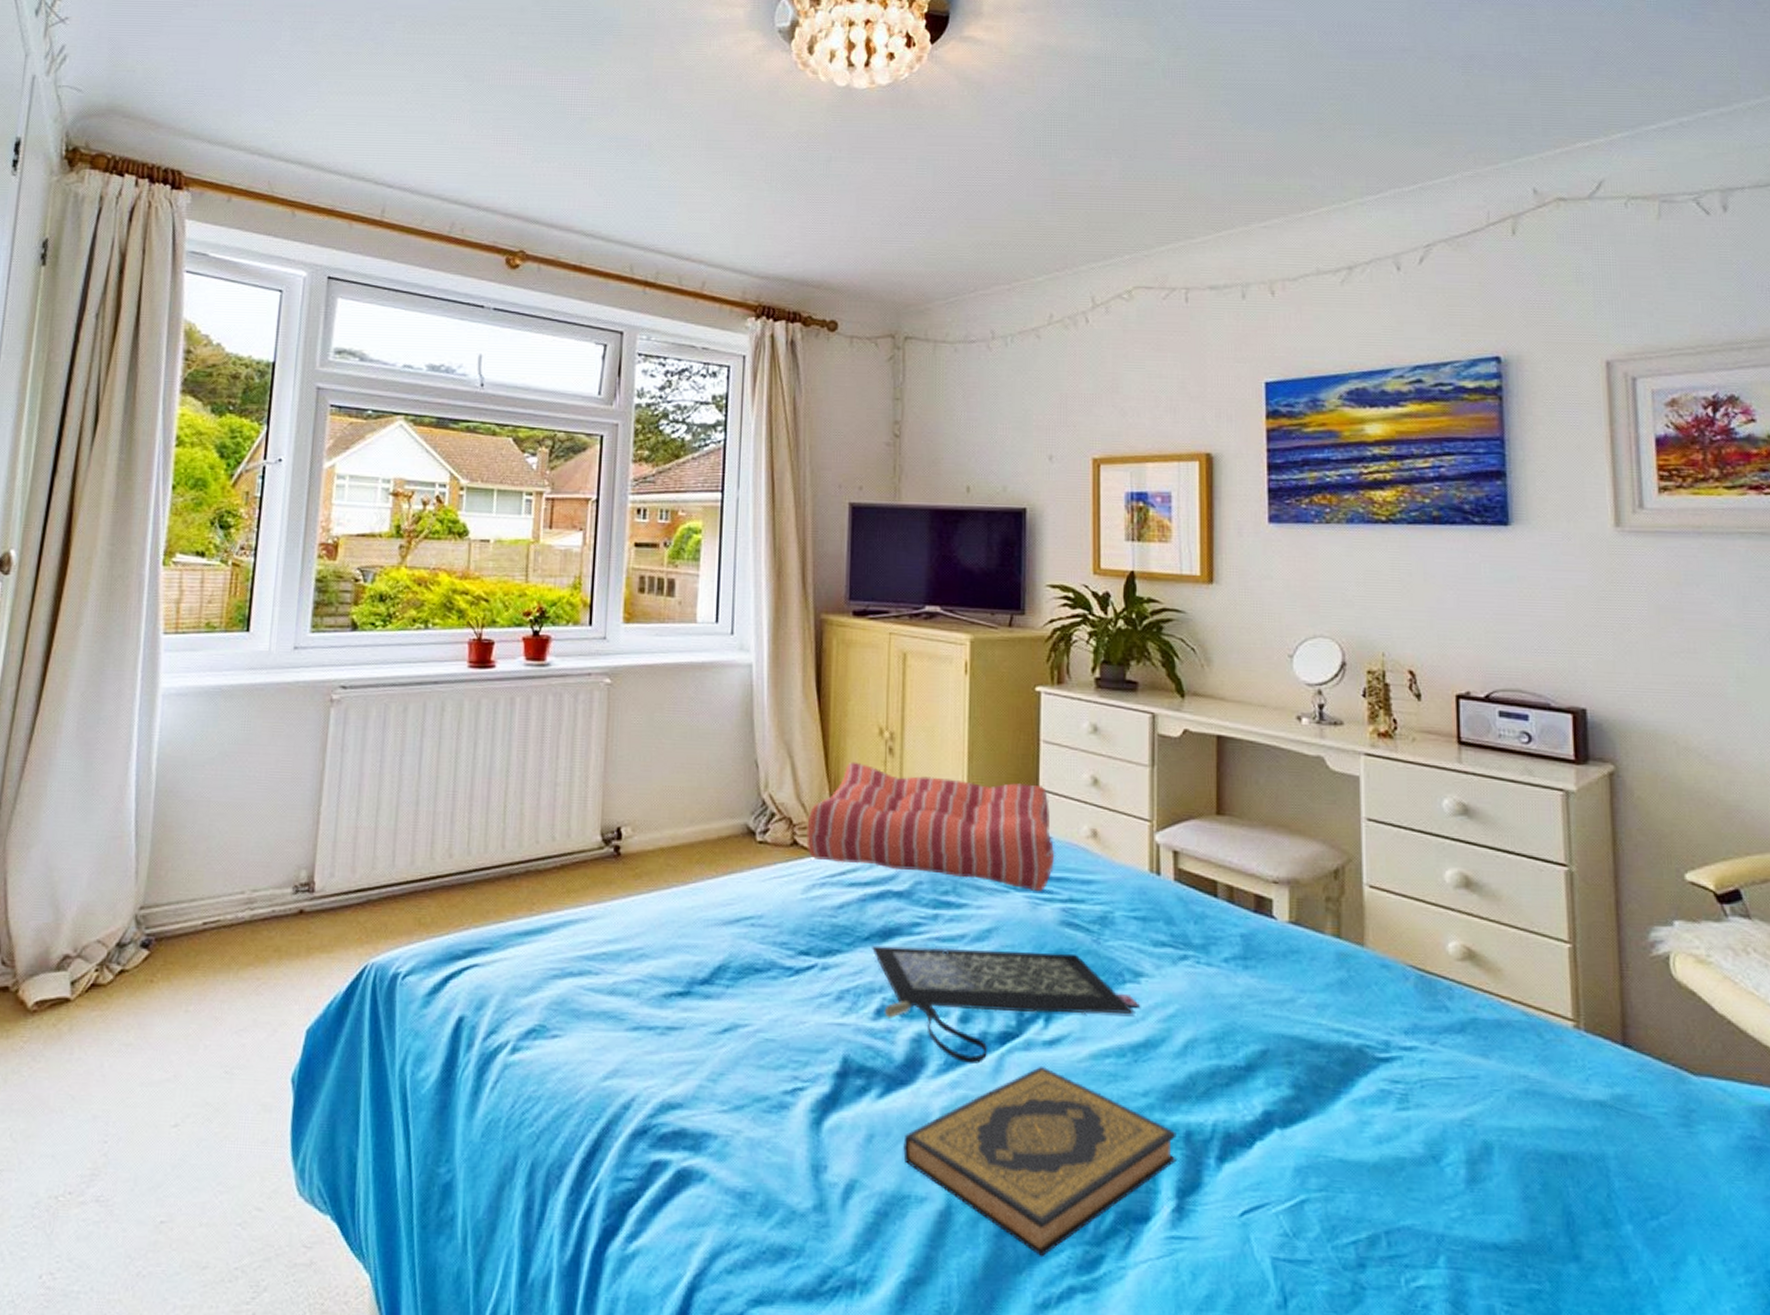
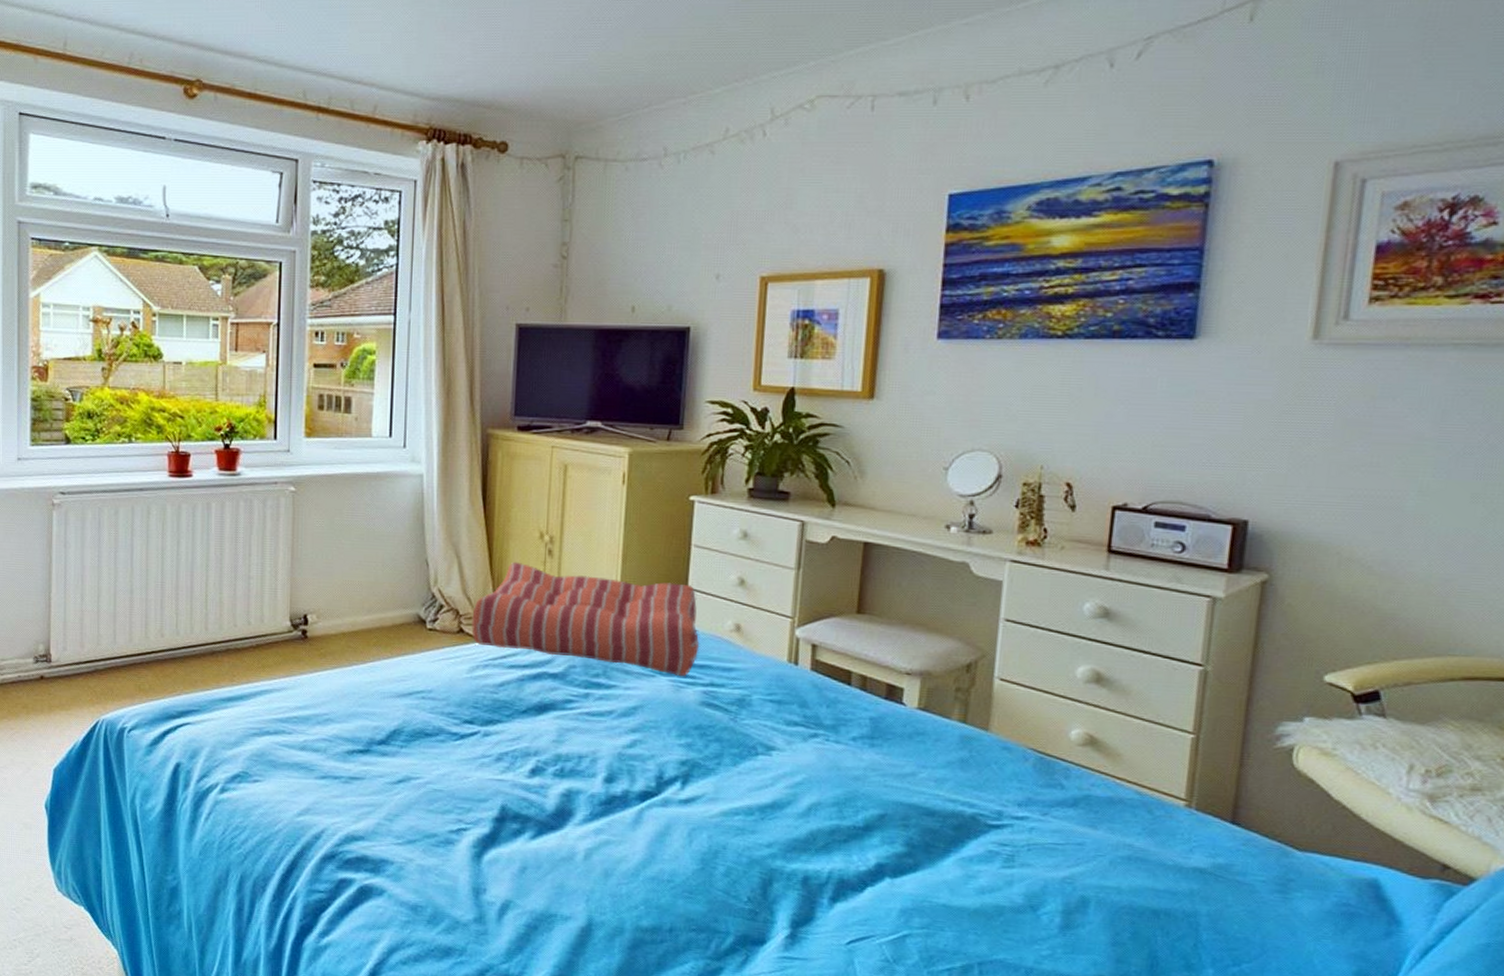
clutch bag: present [871,945,1140,1065] -> none [527,717,770,816]
hardback book: present [903,1065,1177,1258] -> none [551,819,795,967]

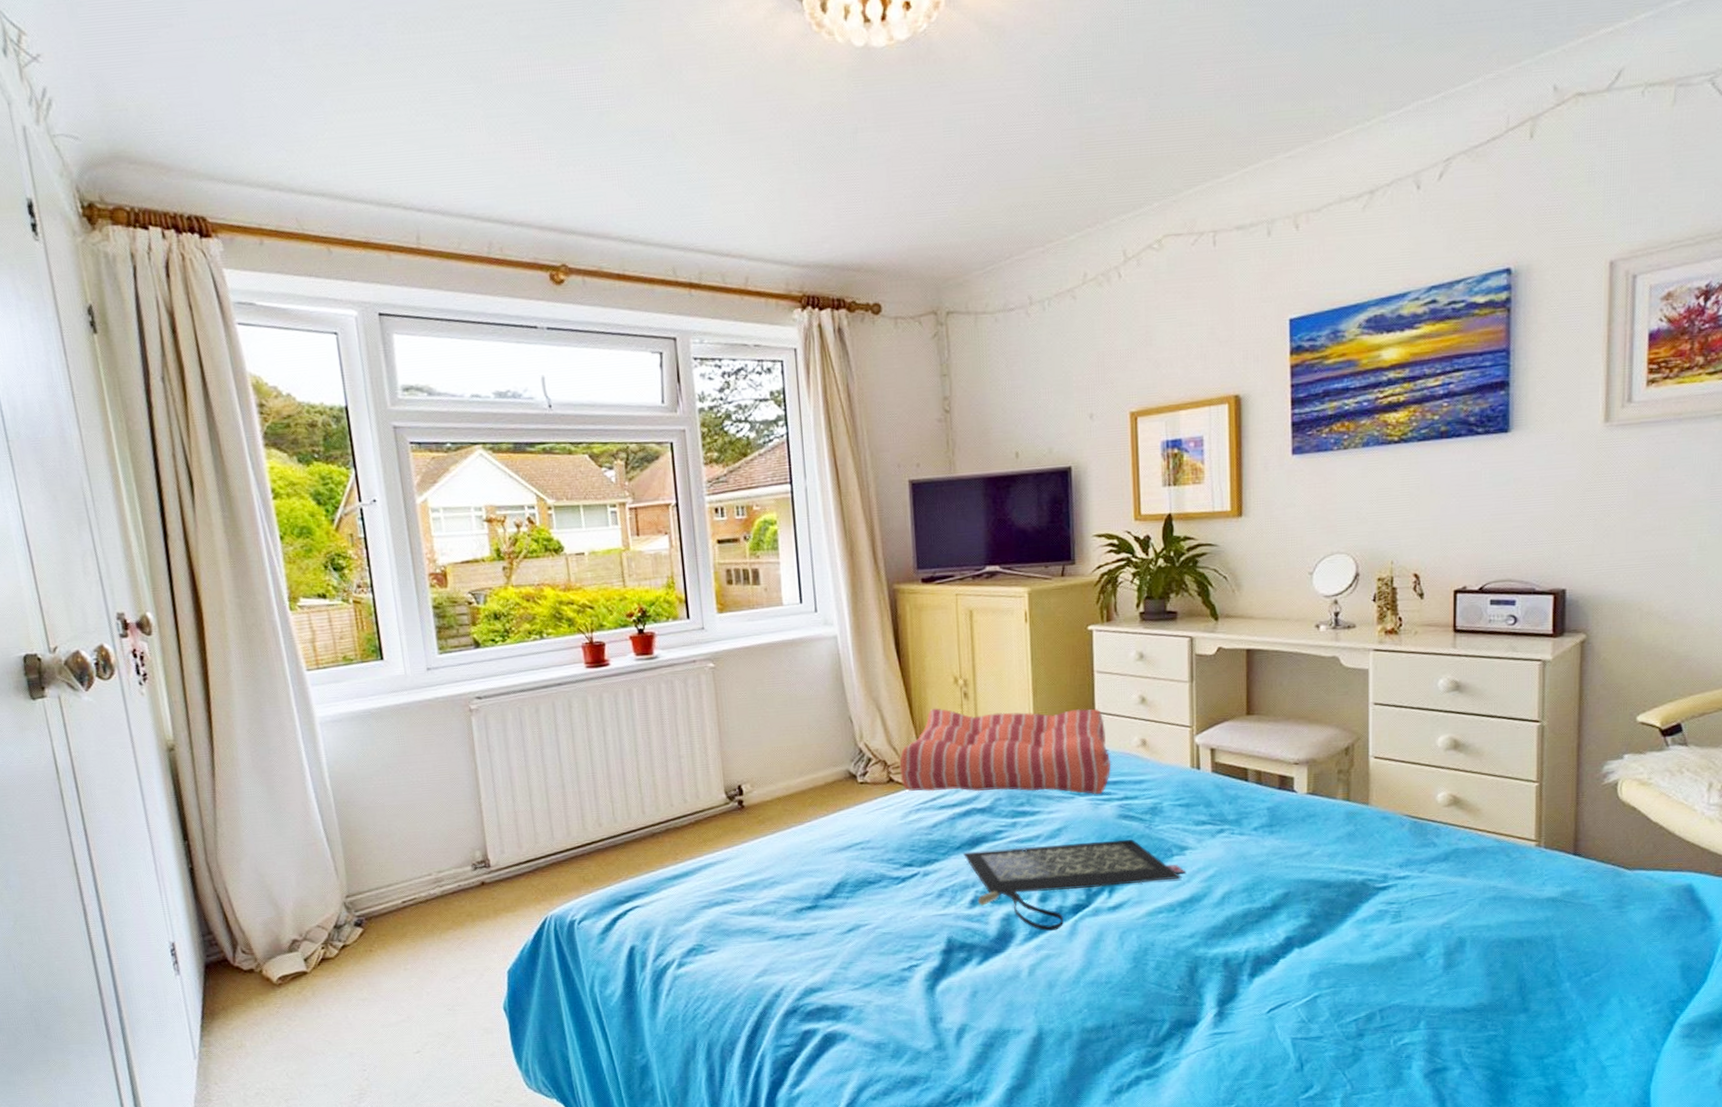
clutch bag: none [527,717,770,816] -> present [962,839,1185,932]

